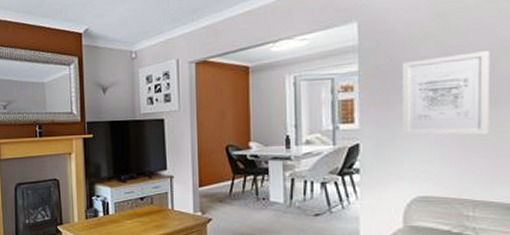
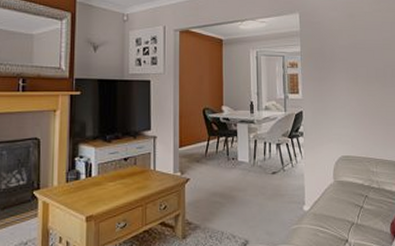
wall art: present [401,51,491,136] -> none [328,45,382,107]

